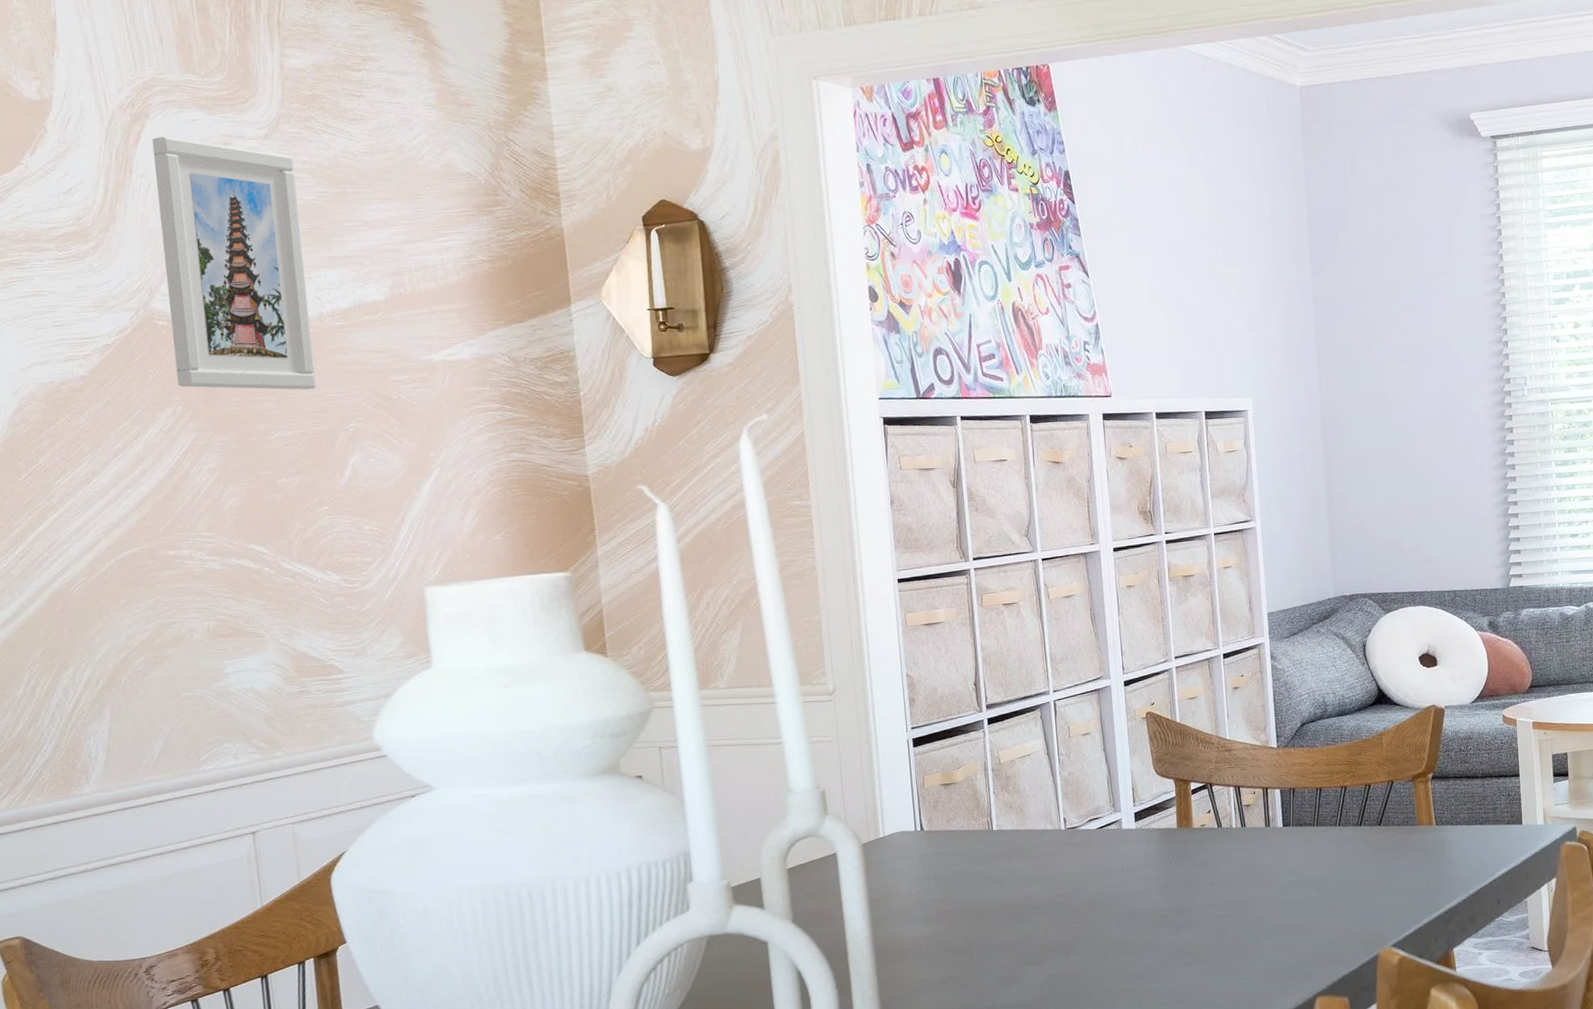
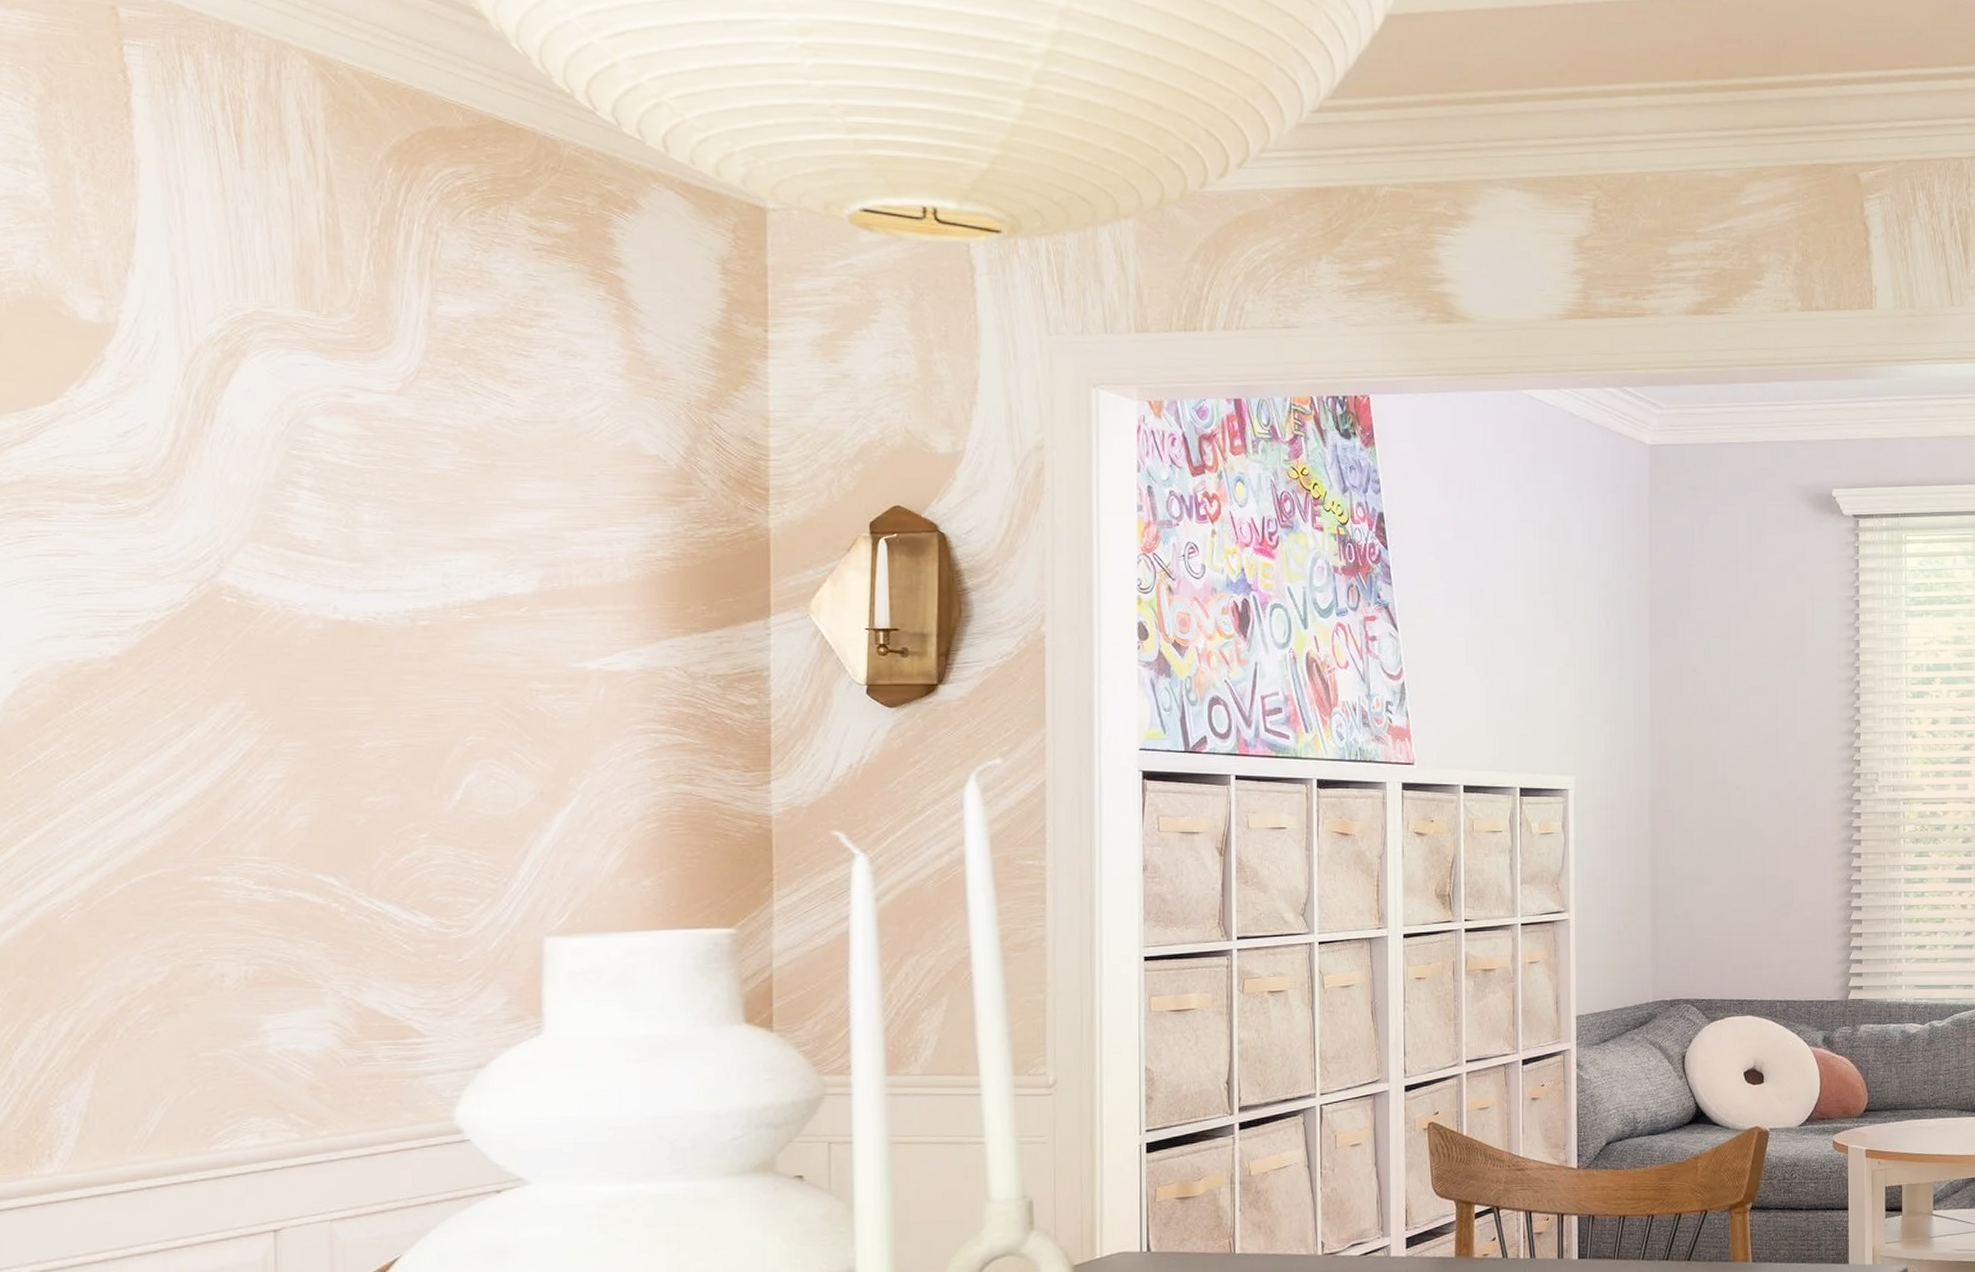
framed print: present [151,136,317,390] -> none [243,380,432,692]

